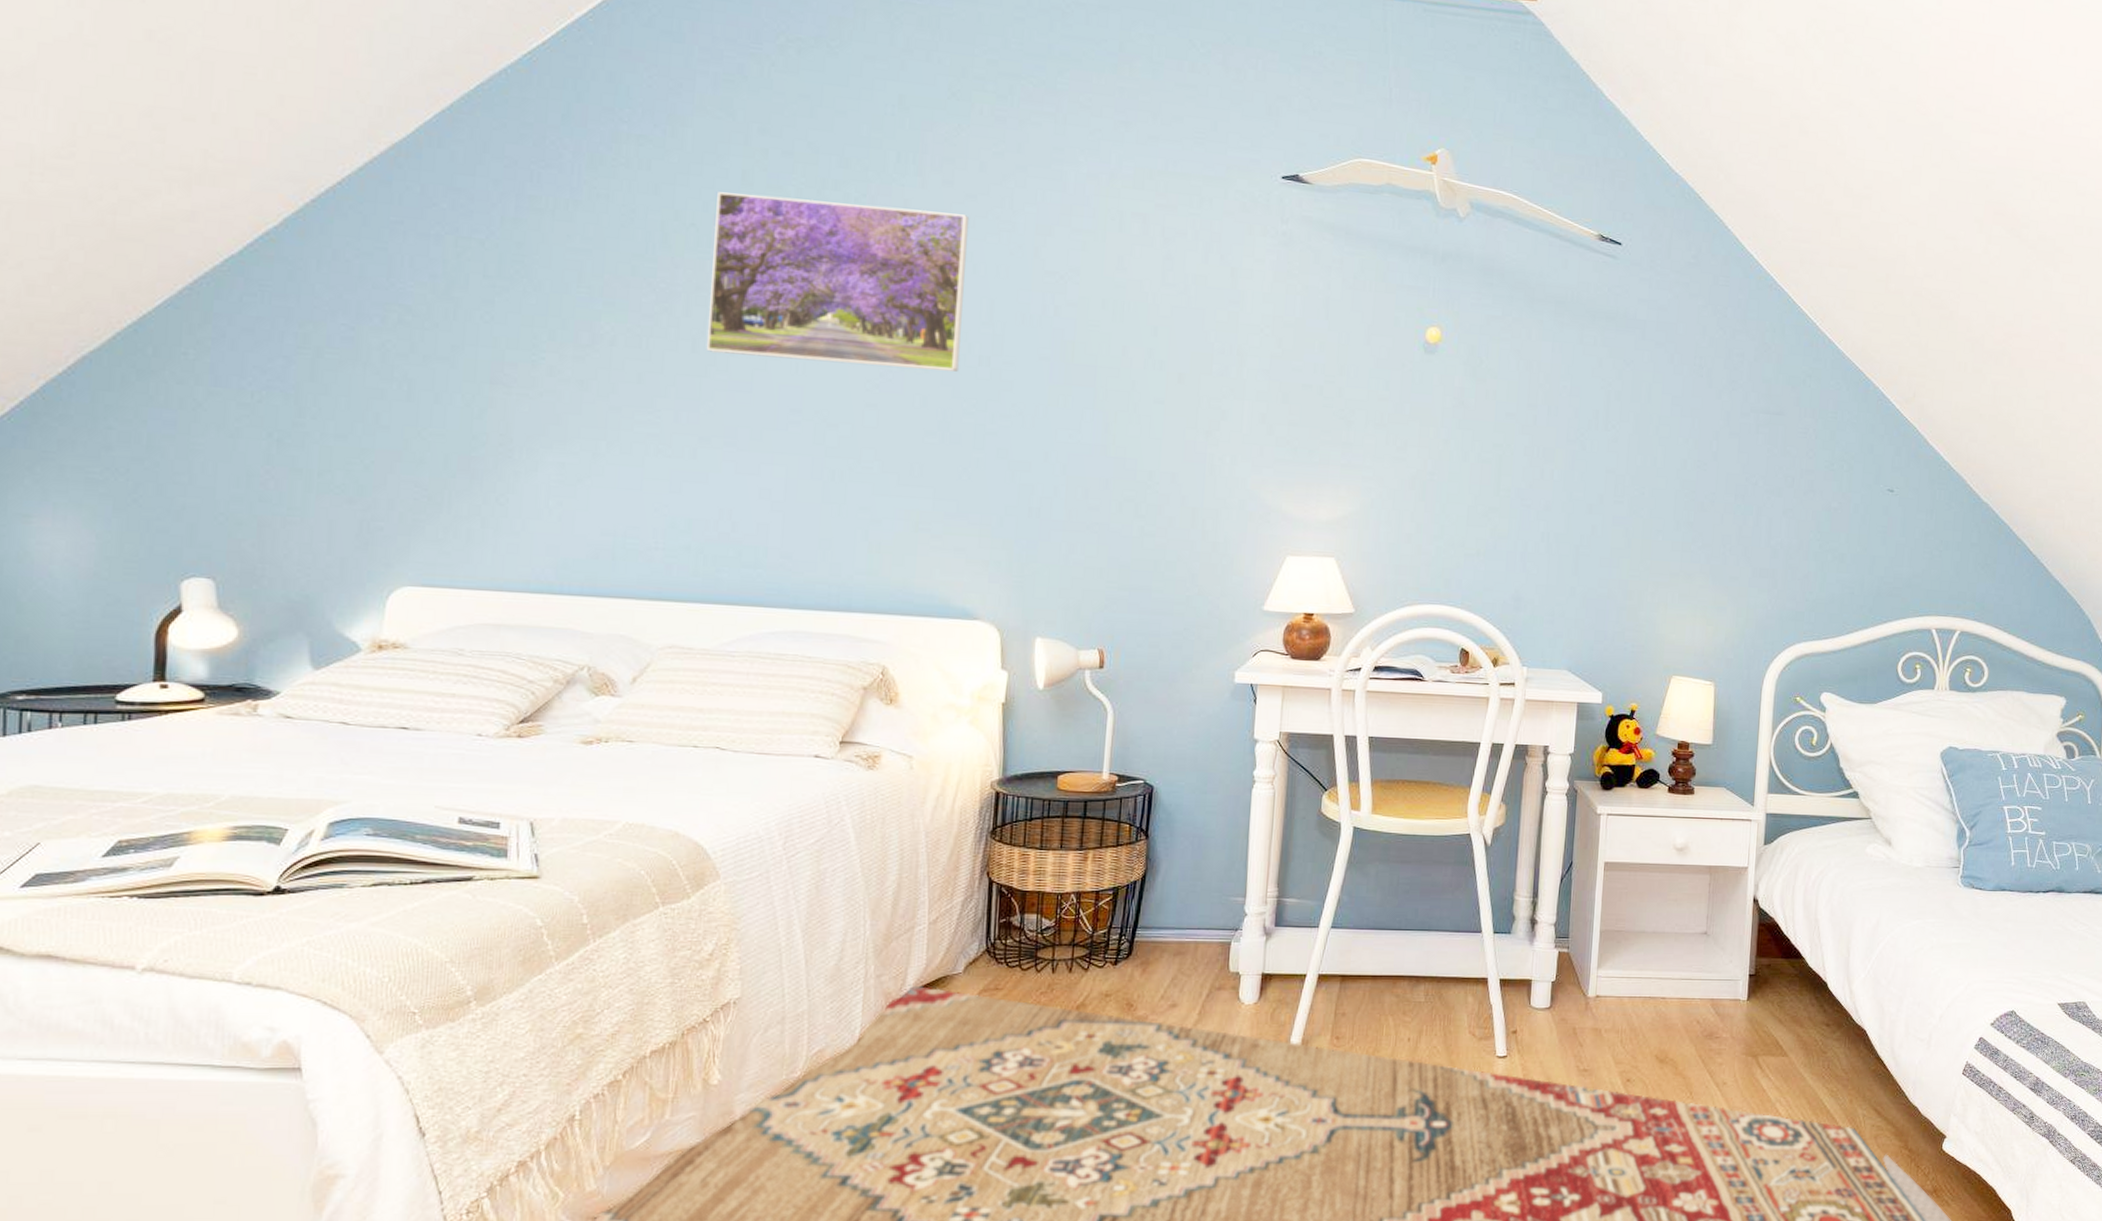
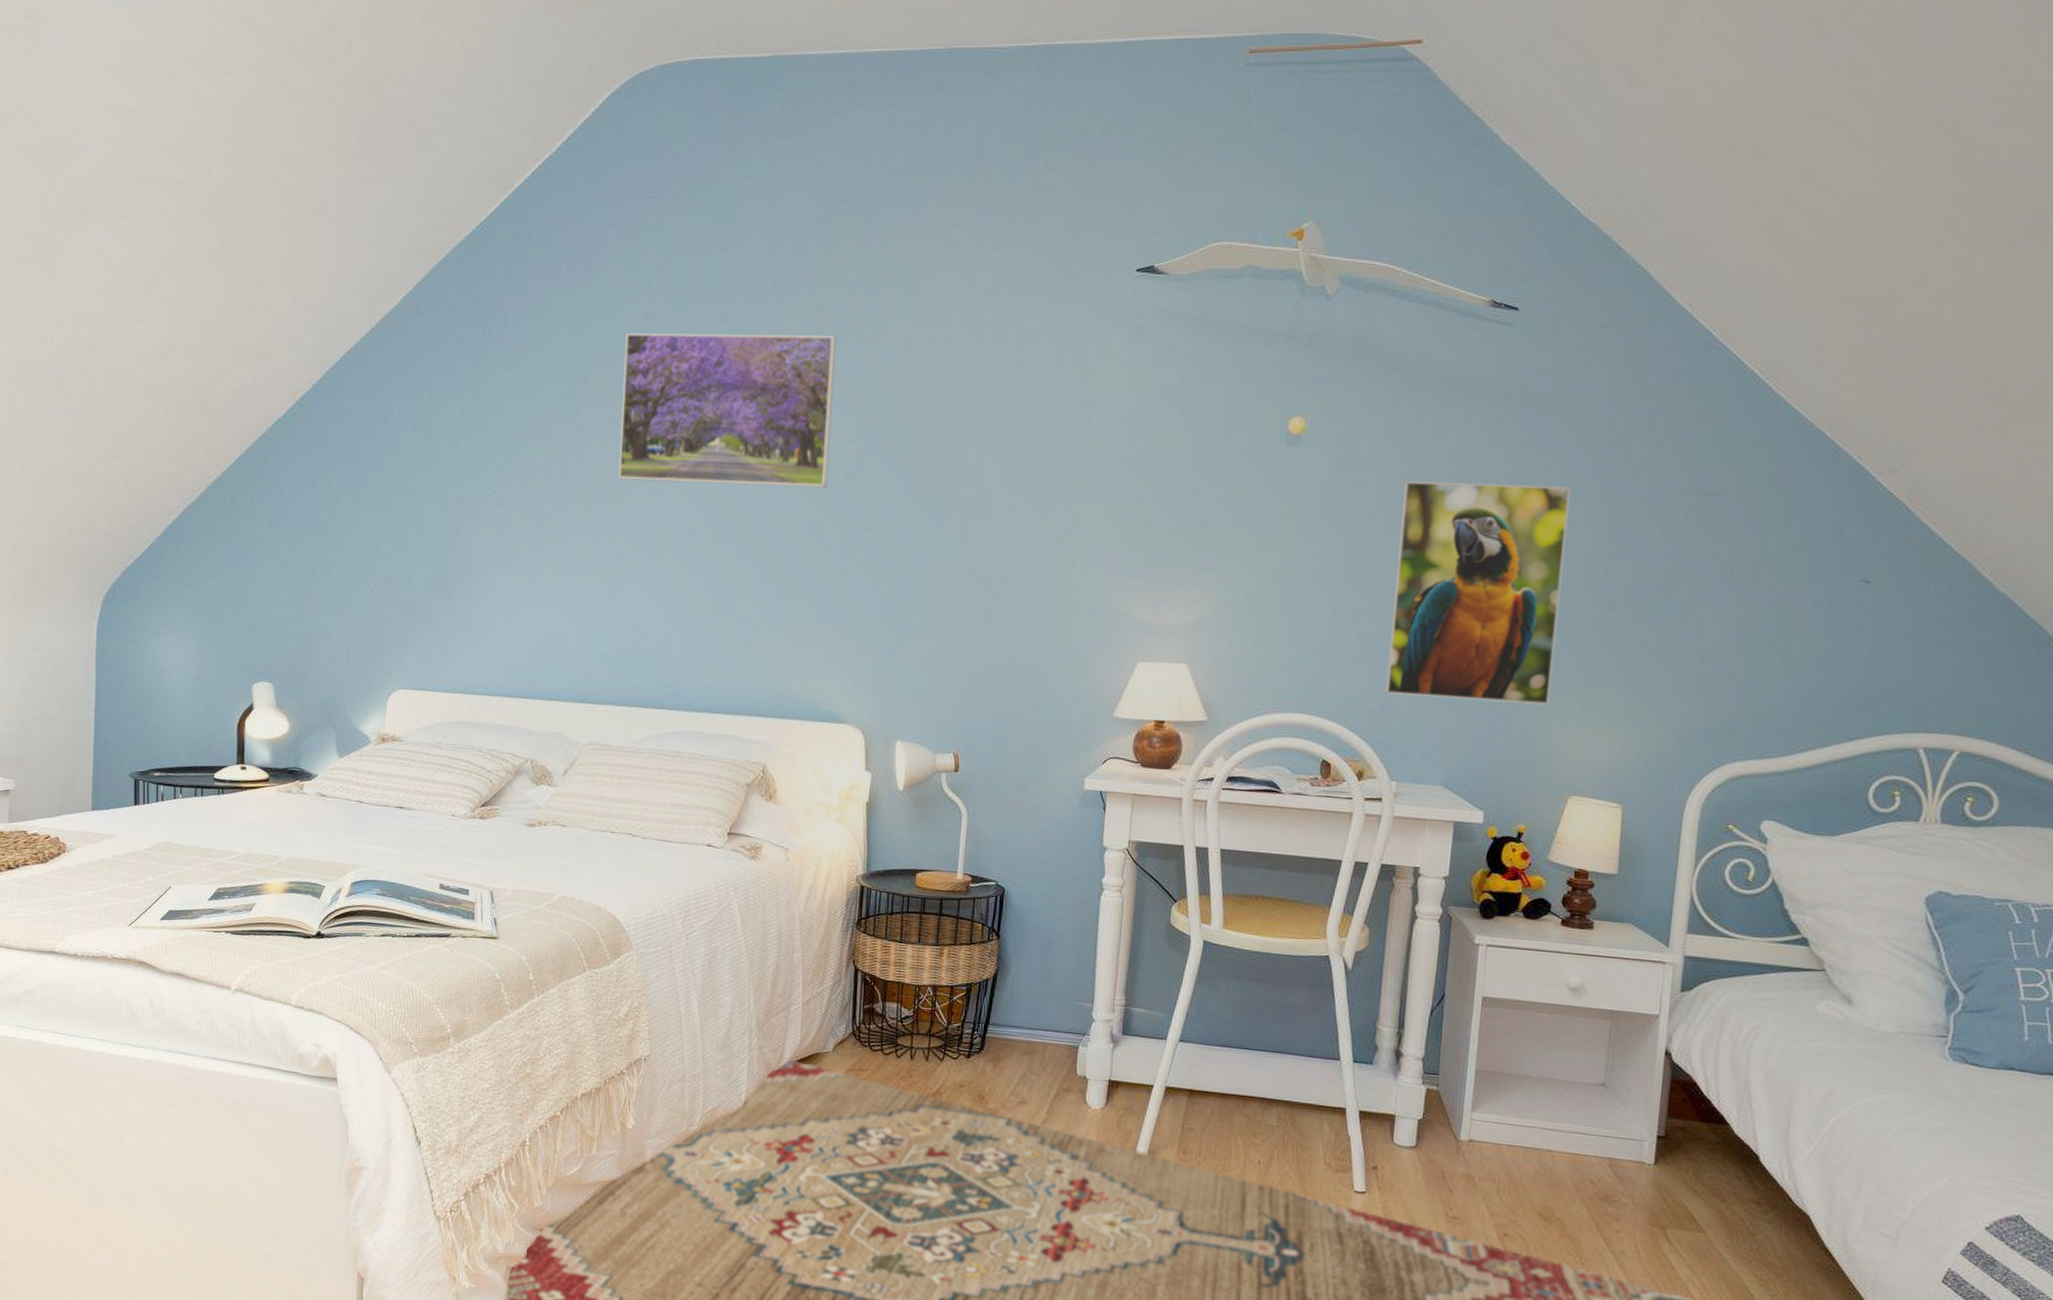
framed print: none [1516,391,1667,596] -> present [1385,480,1571,705]

